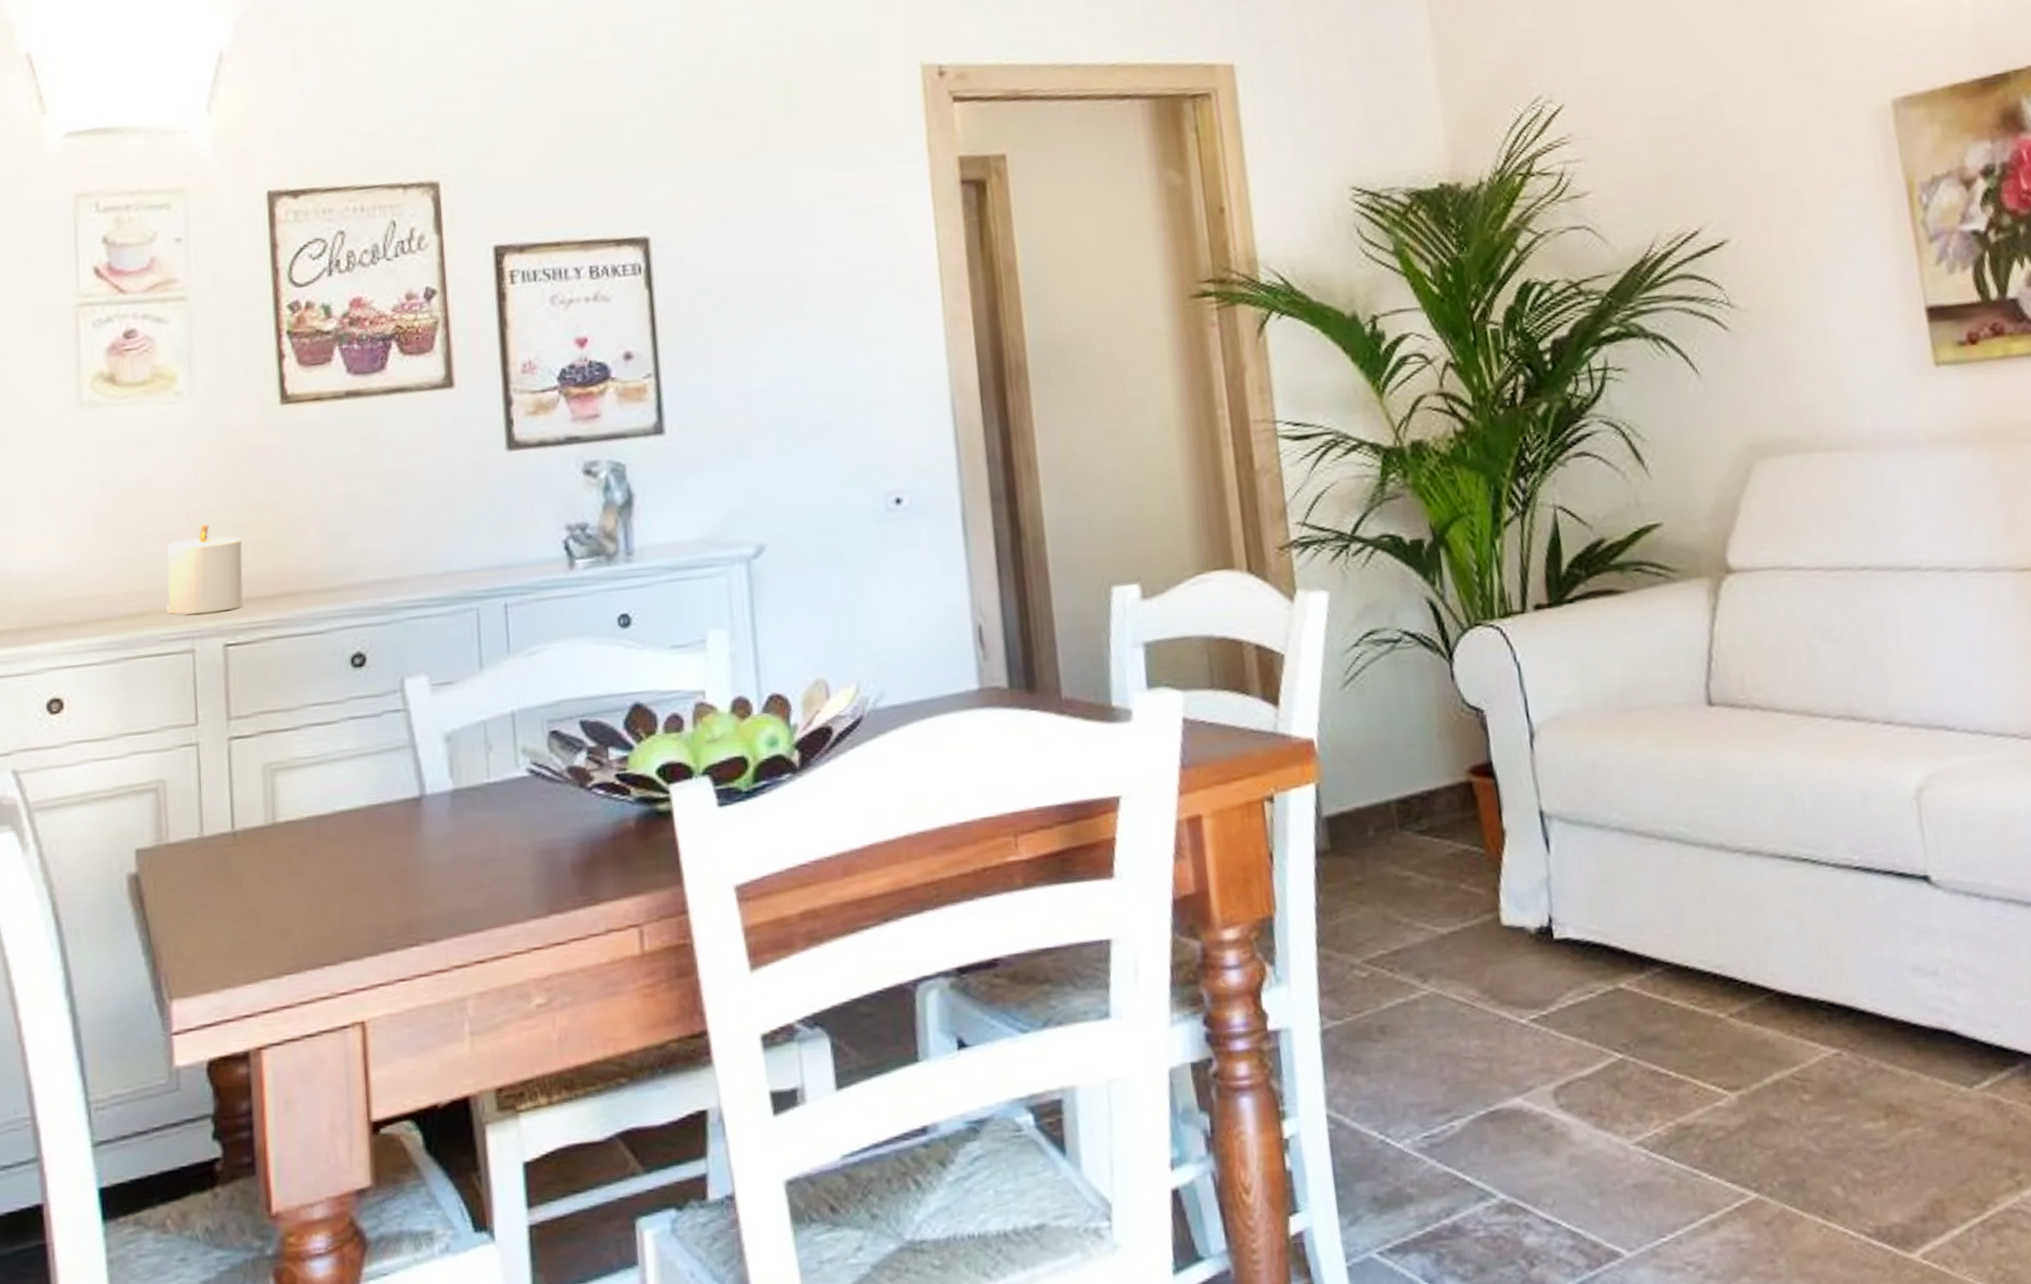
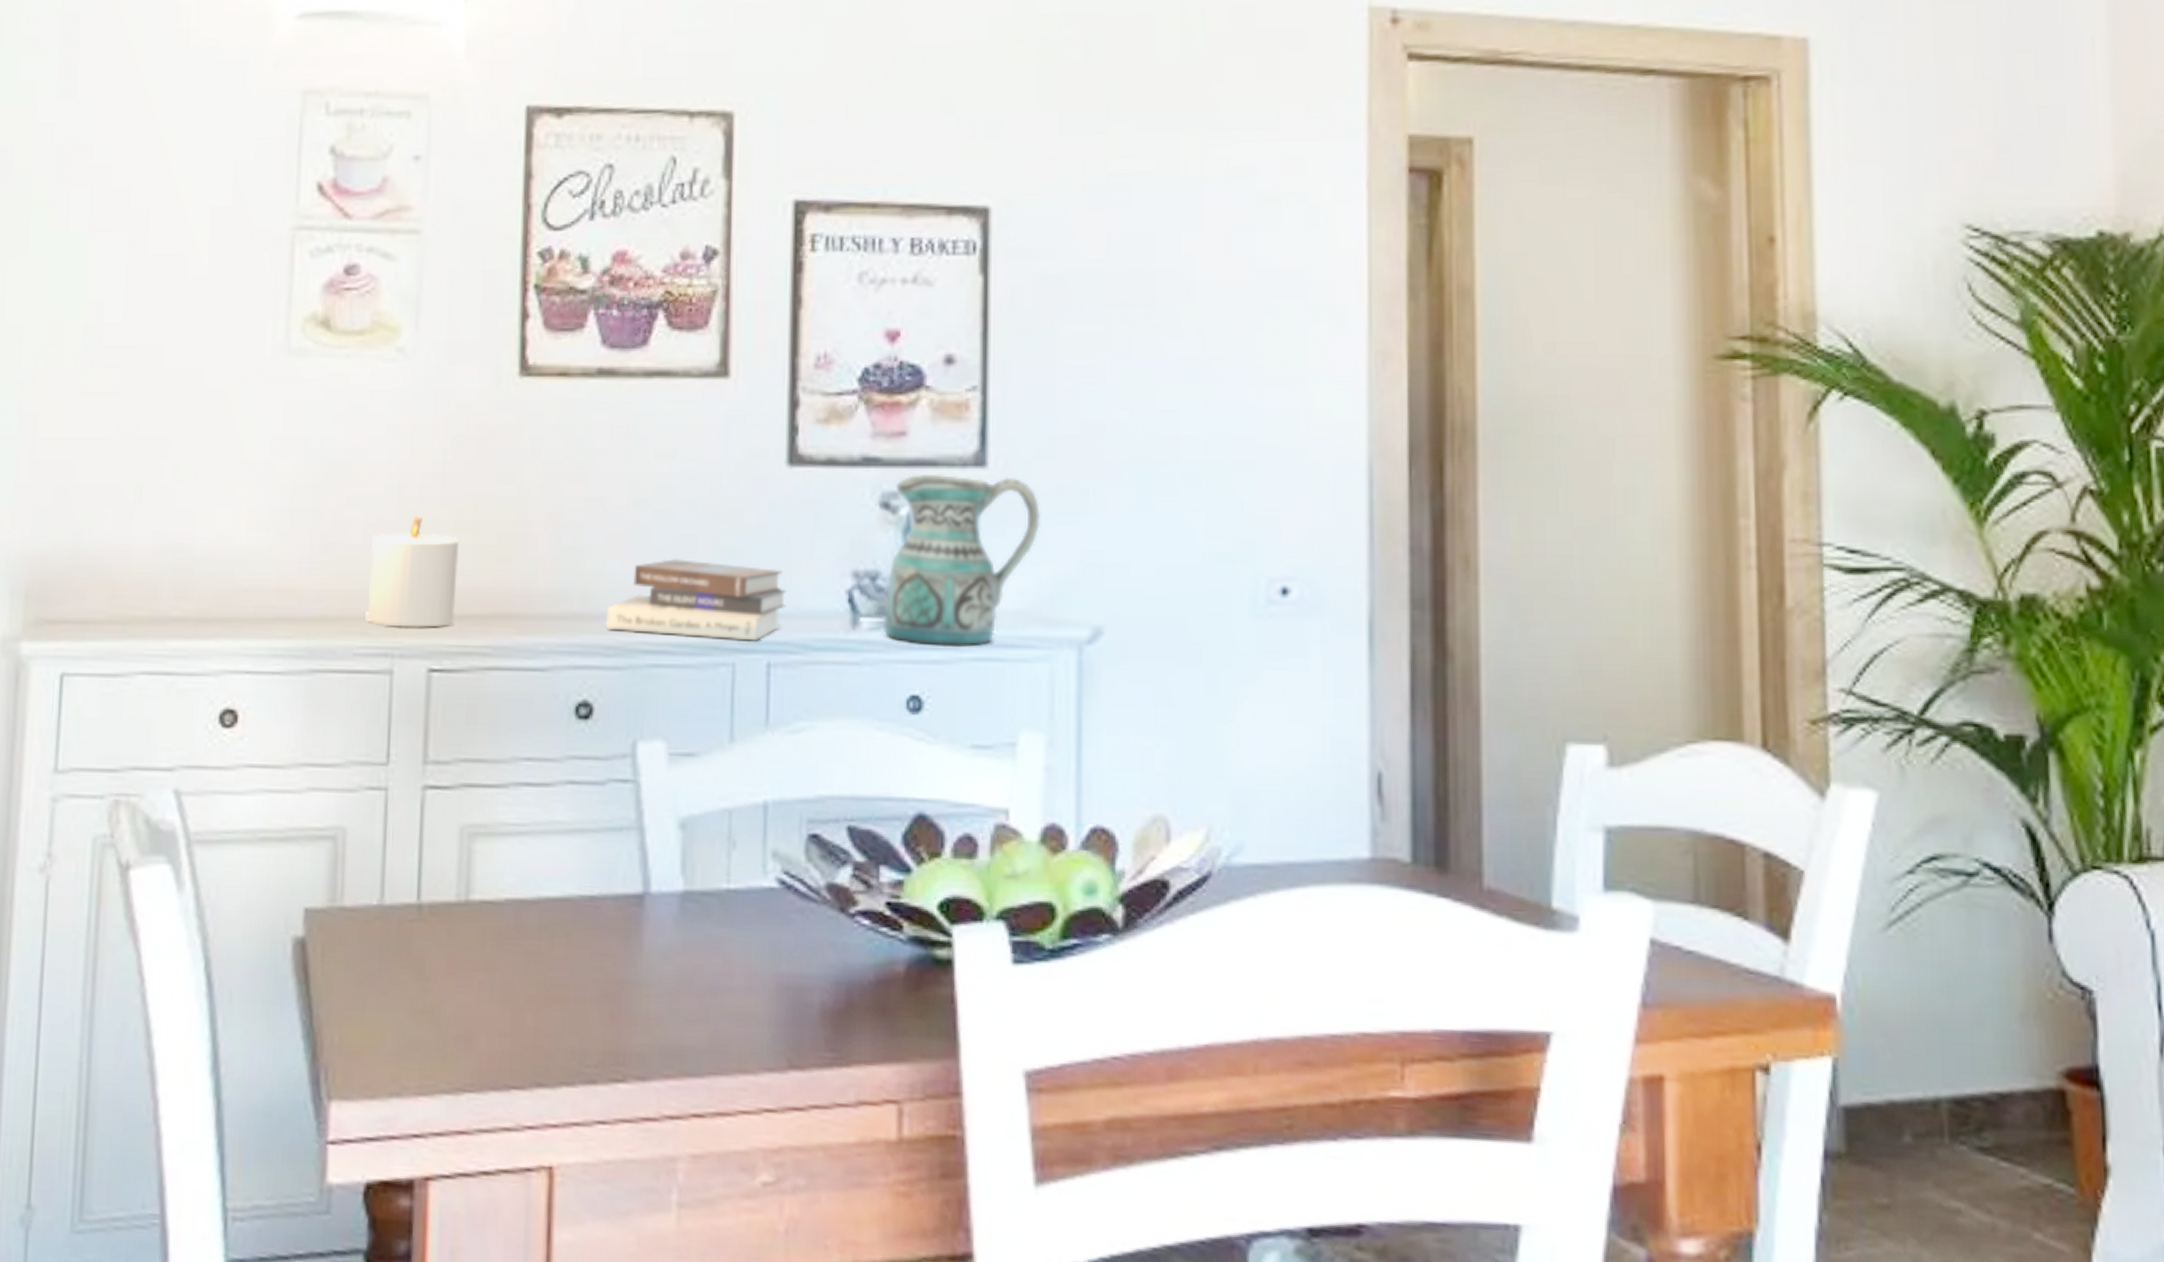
books: none [370,530,516,595] -> present [605,559,786,641]
ceramic pitcher: none [593,439,710,575] -> present [884,473,1040,647]

